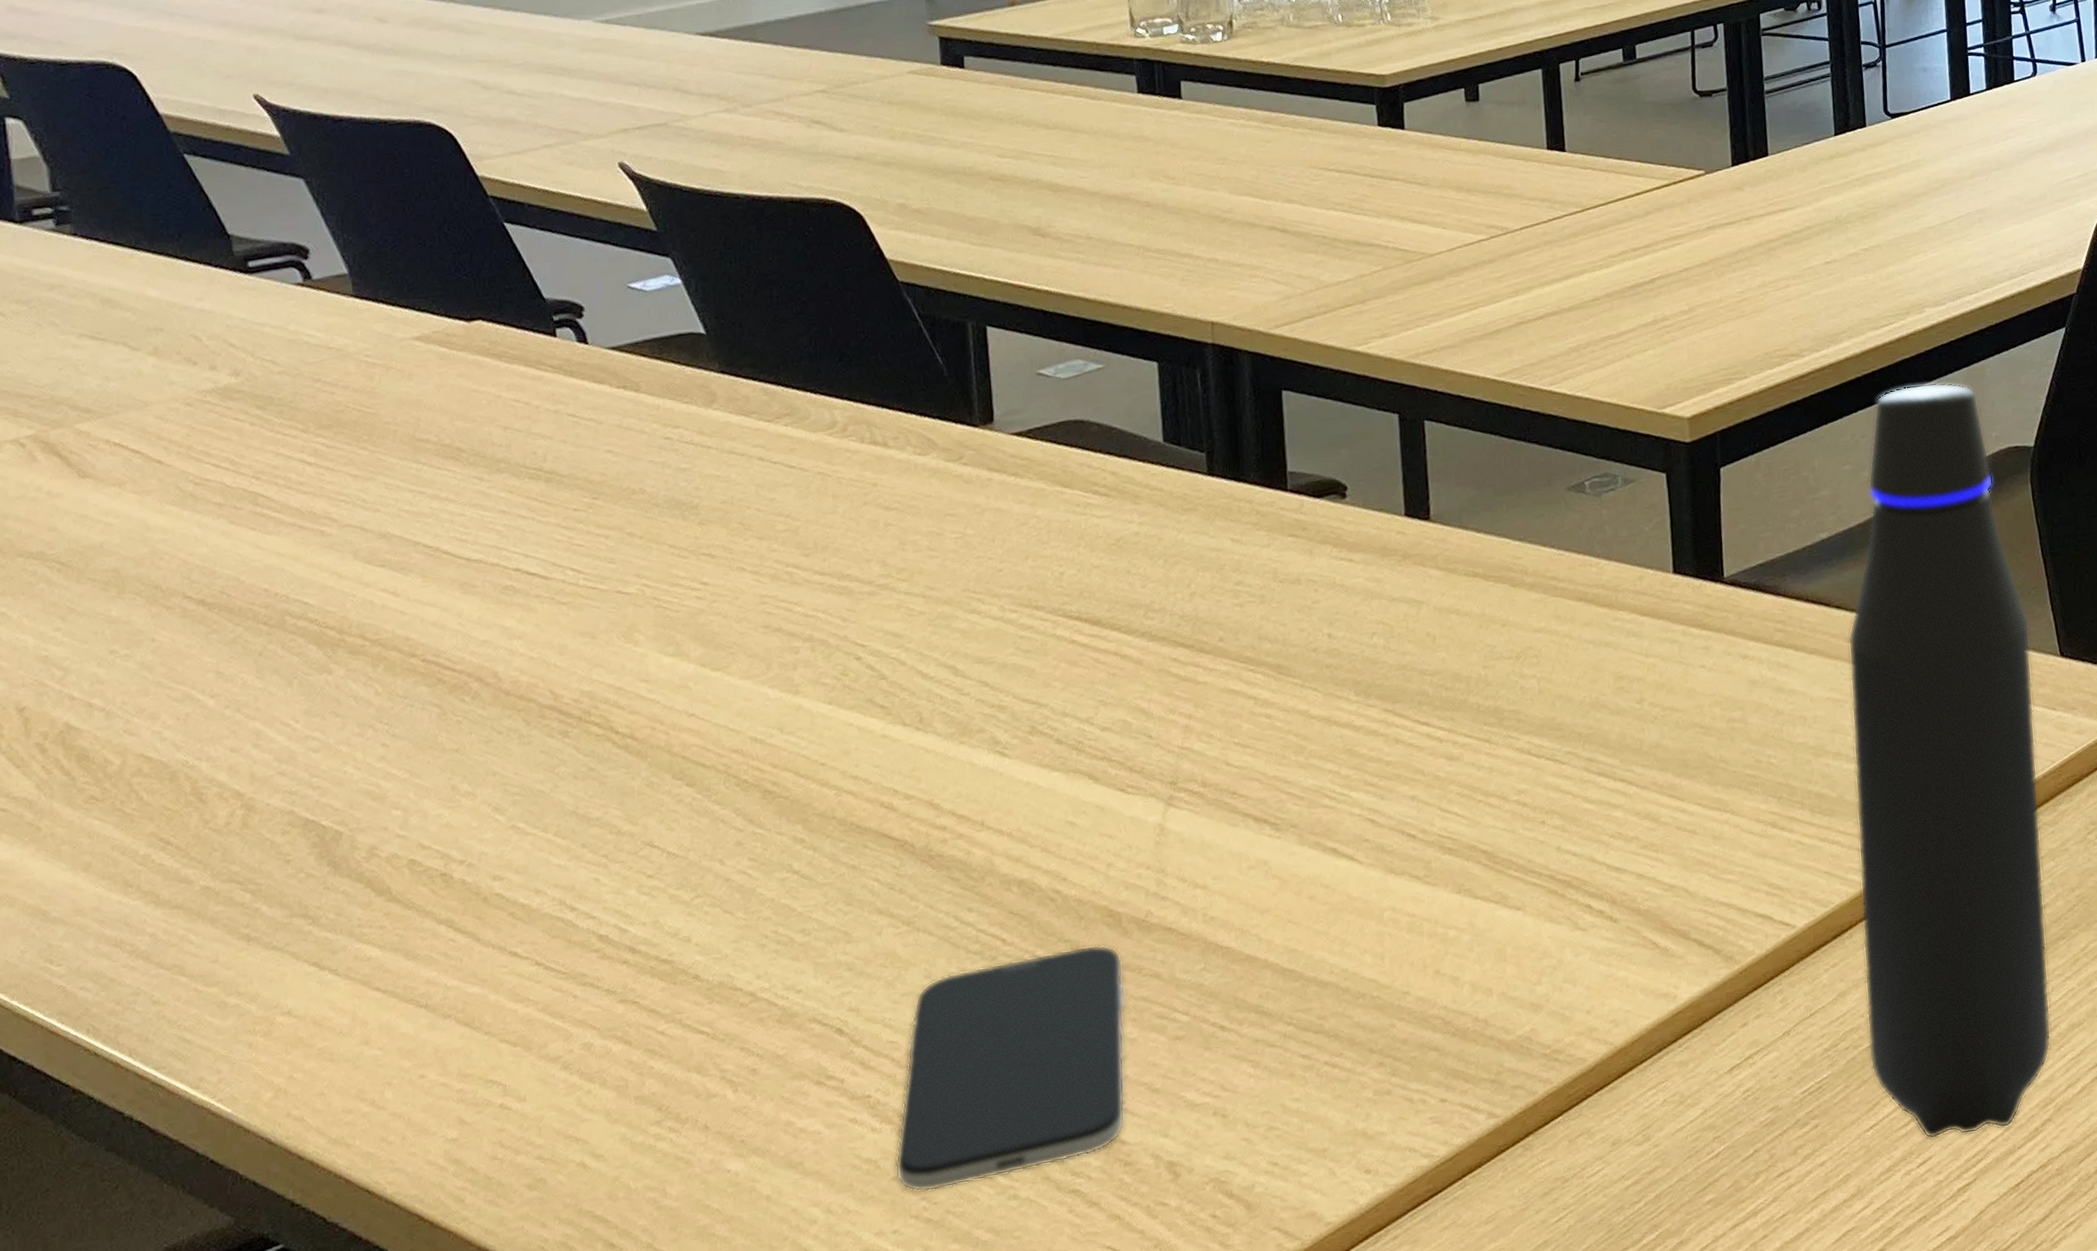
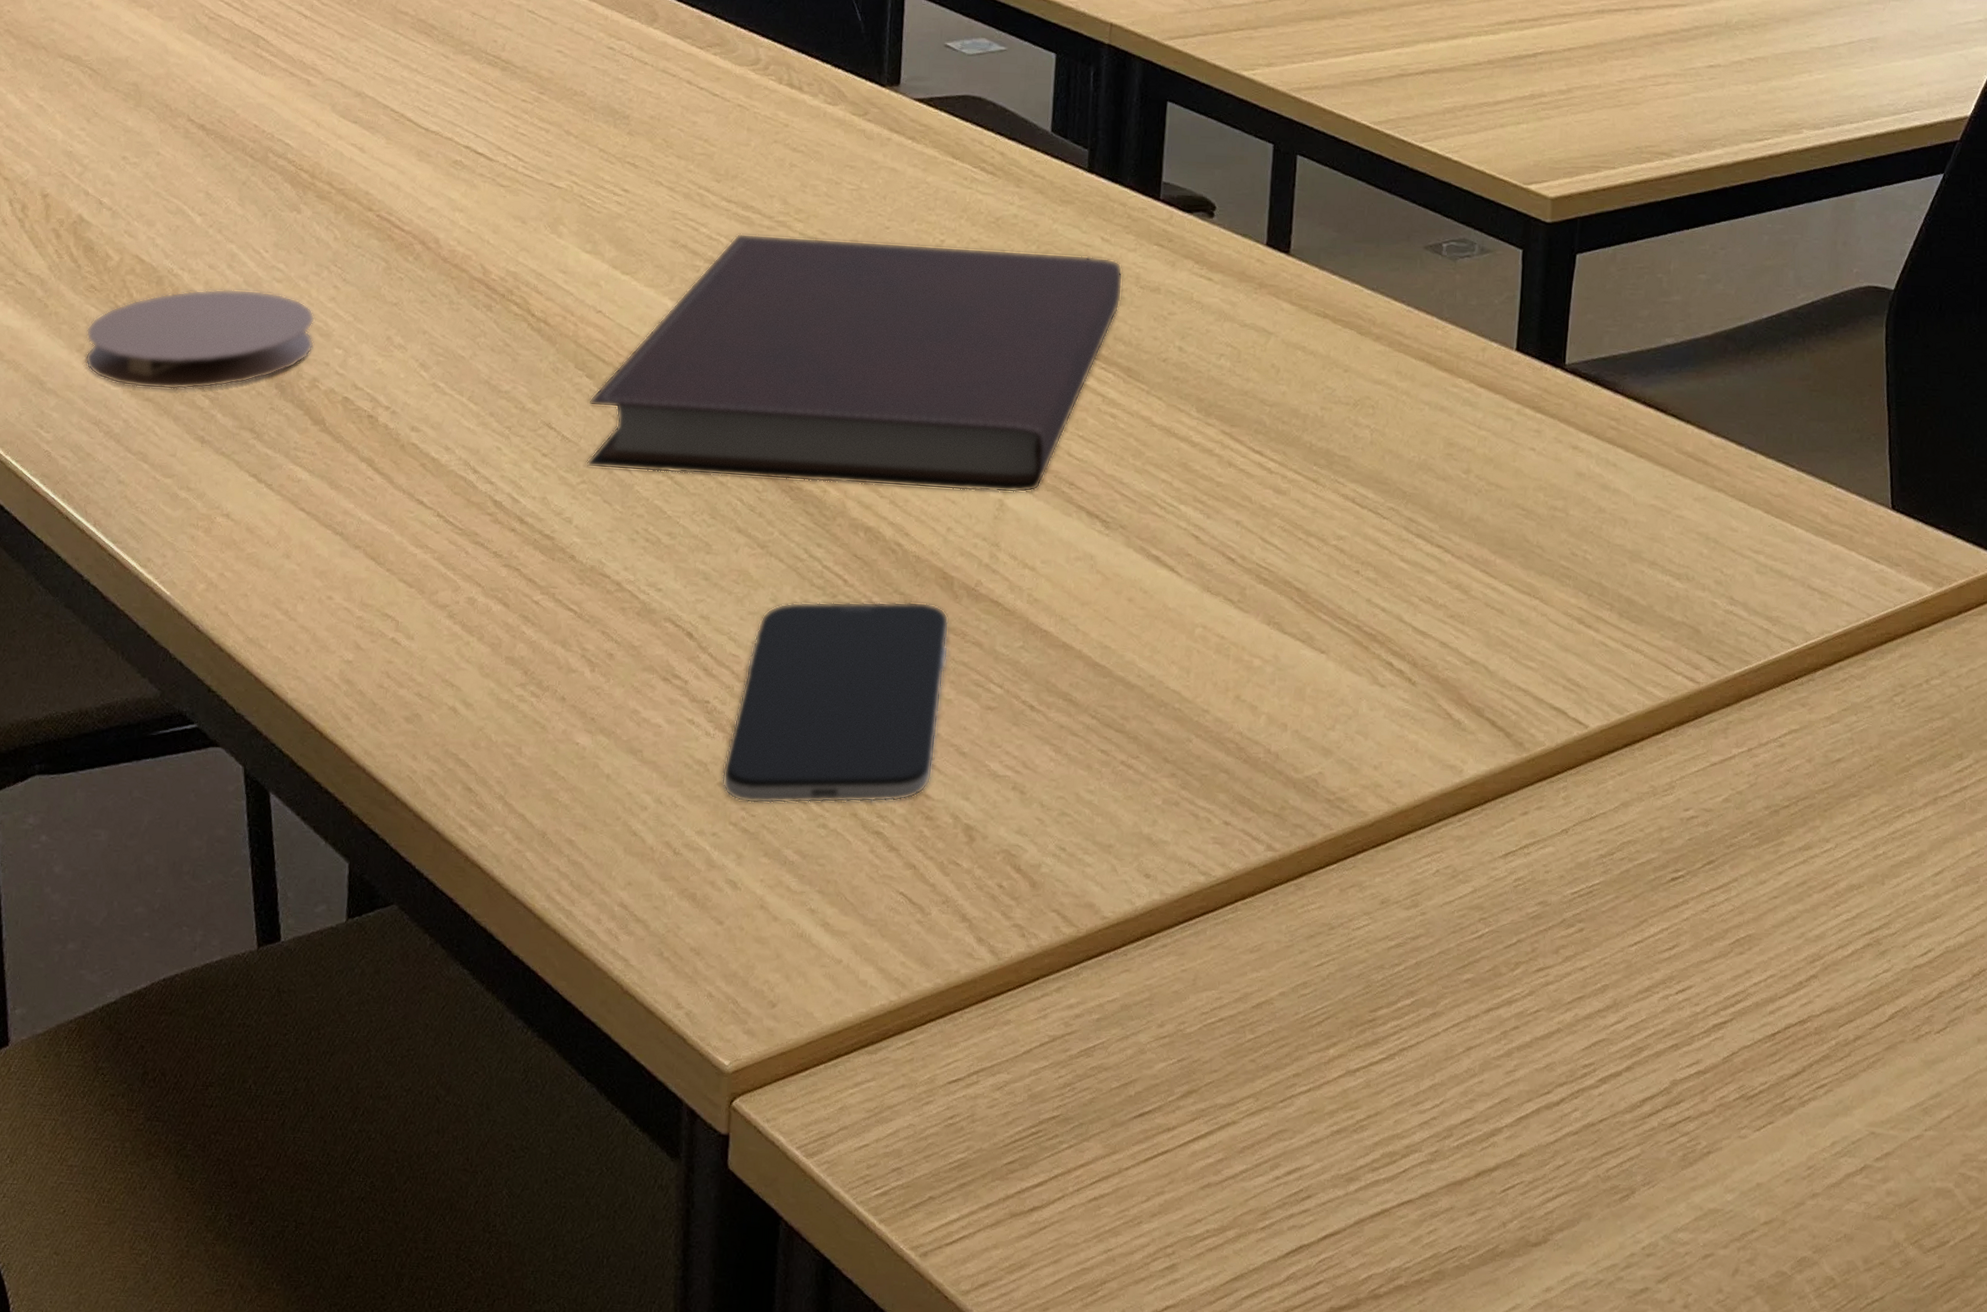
coaster: none [91,764,368,898] -> present [85,289,315,390]
notebook: none [692,558,1261,880] -> present [586,233,1123,493]
water bottle: present [1848,383,2052,1140] -> none [1643,205,1864,974]

